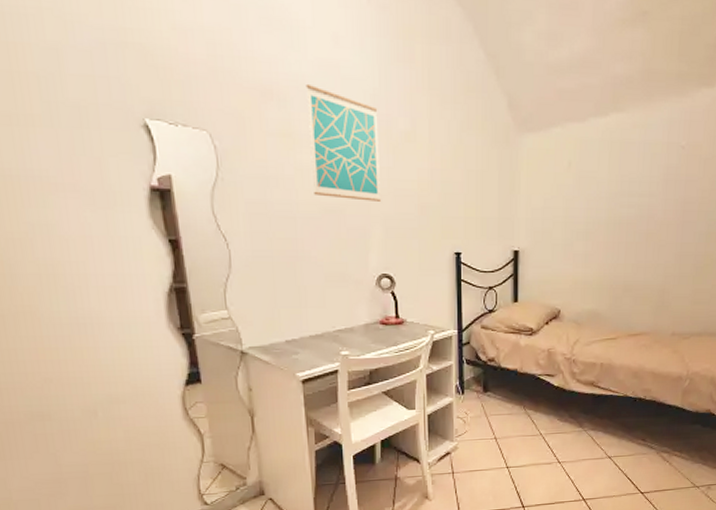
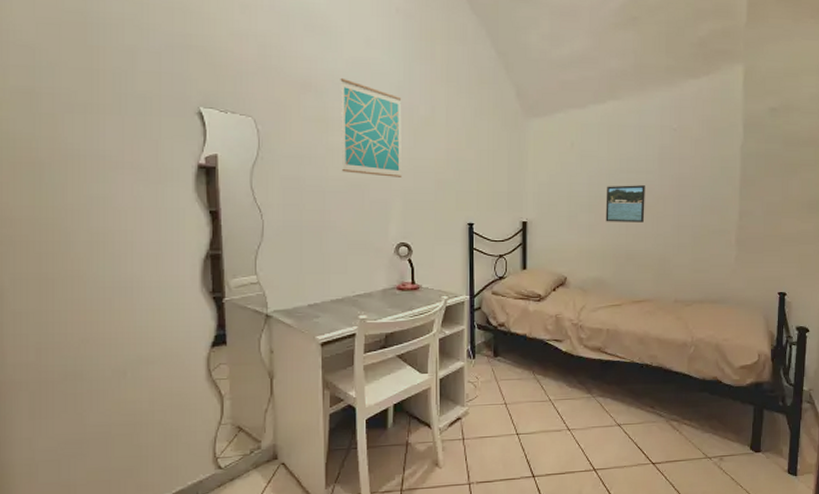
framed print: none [603,210,647,251] -> present [605,185,645,223]

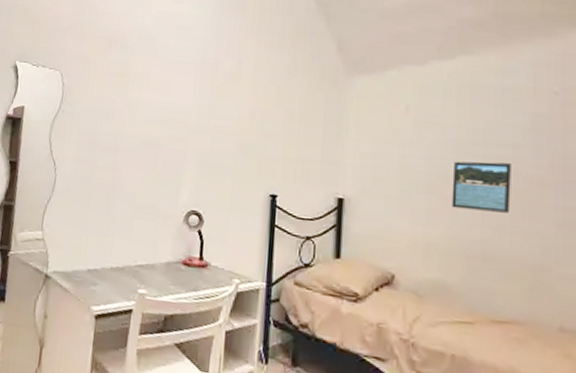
wall art: present [340,77,403,177] -> none [138,32,207,138]

